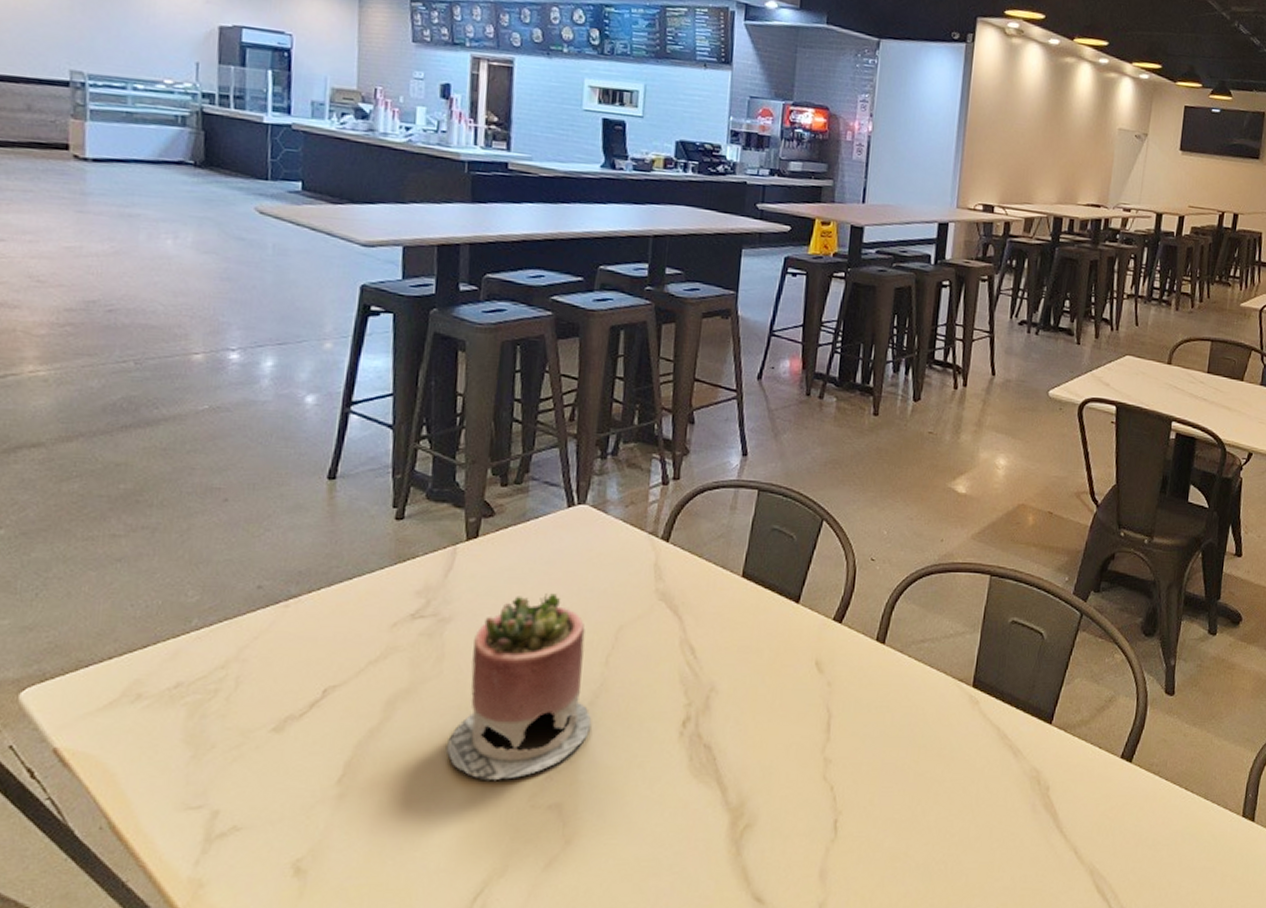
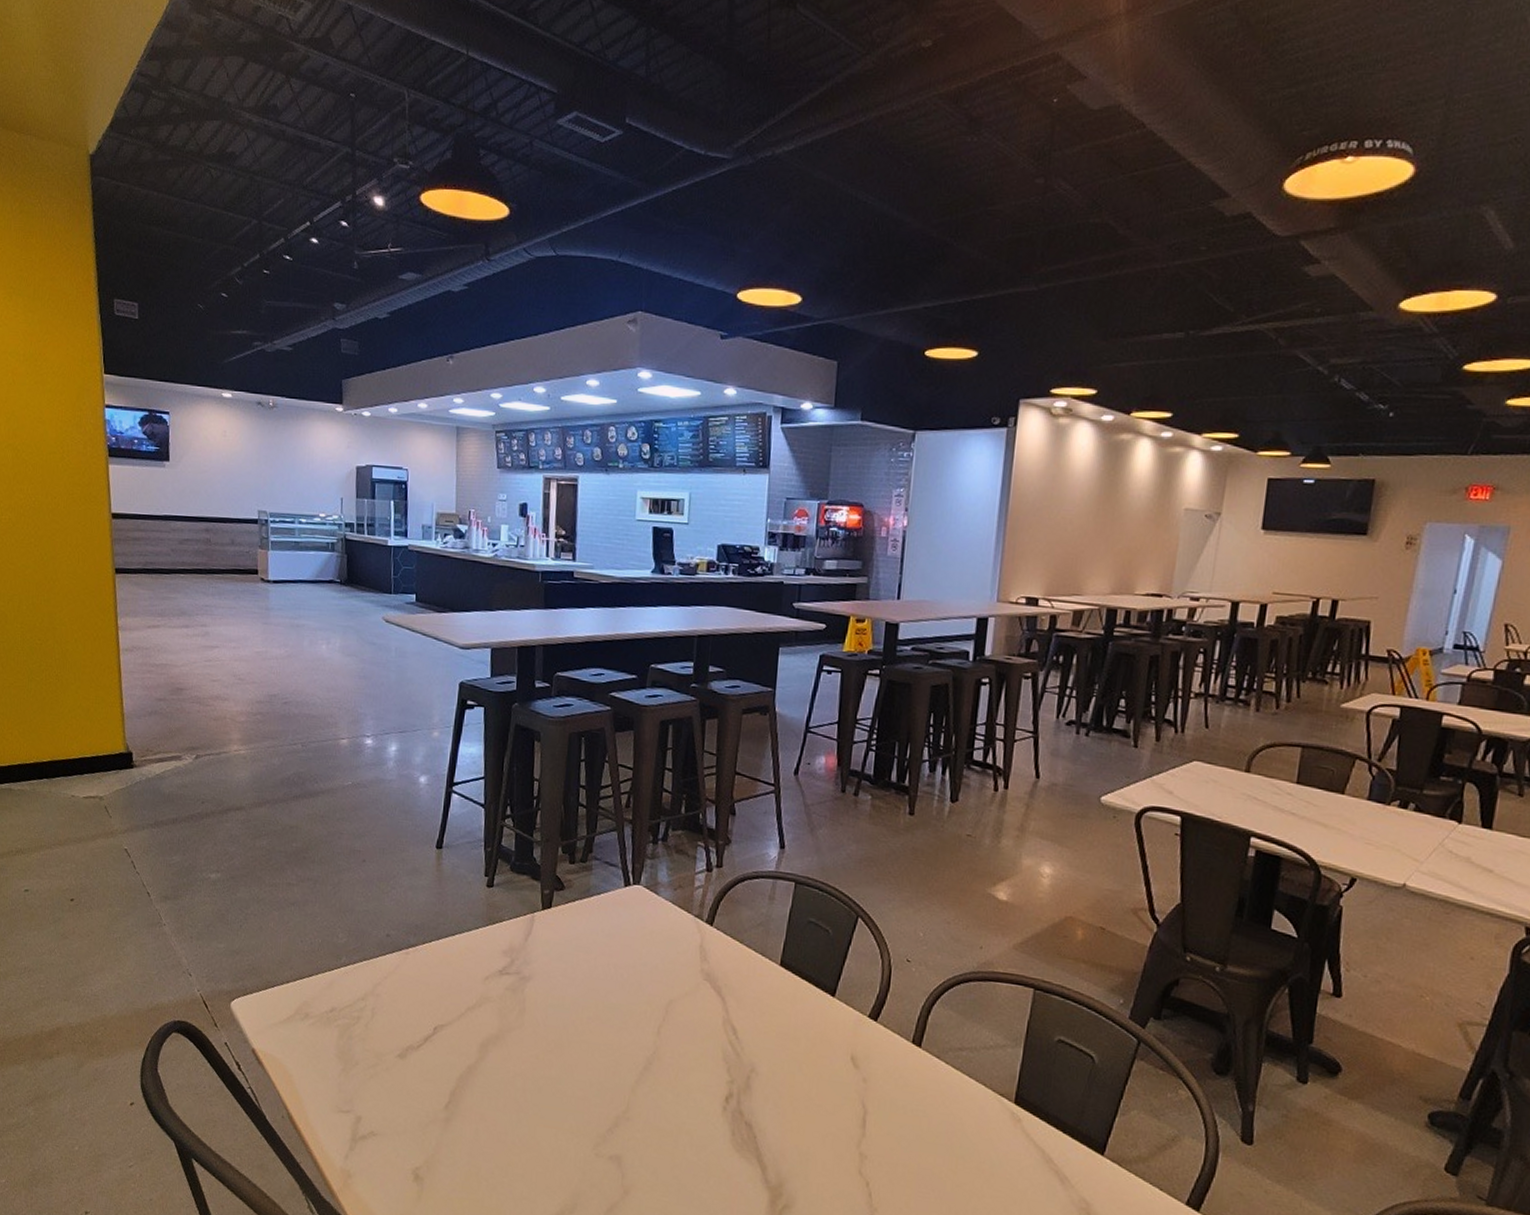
succulent planter: present [447,593,591,780] -> none [528,963,645,1127]

